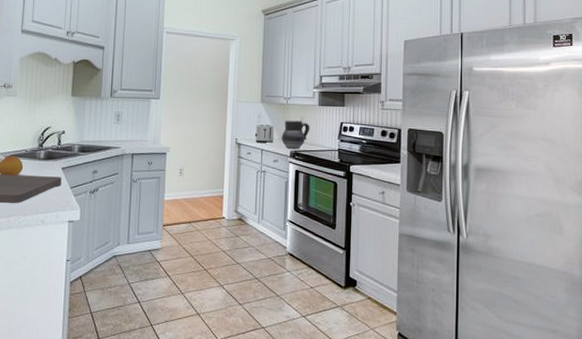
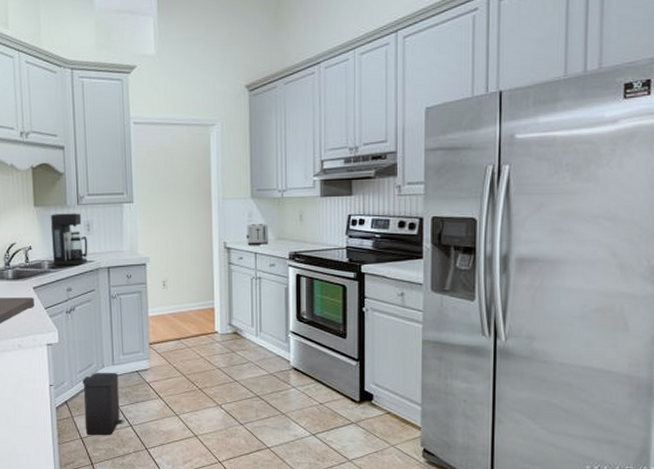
coffee maker: none [83,103,116,151] -> present [50,213,88,266]
pedal bin: none [95,249,134,310] -> present [82,372,125,435]
ceramic jug: present [281,120,310,149] -> none [277,216,312,249]

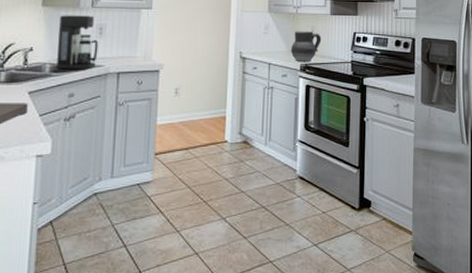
pedal bin: present [82,372,125,435] -> none [70,185,119,259]
toaster: present [246,224,269,245] -> none [261,36,283,56]
ceramic jug: none [277,216,312,249] -> present [290,31,322,61]

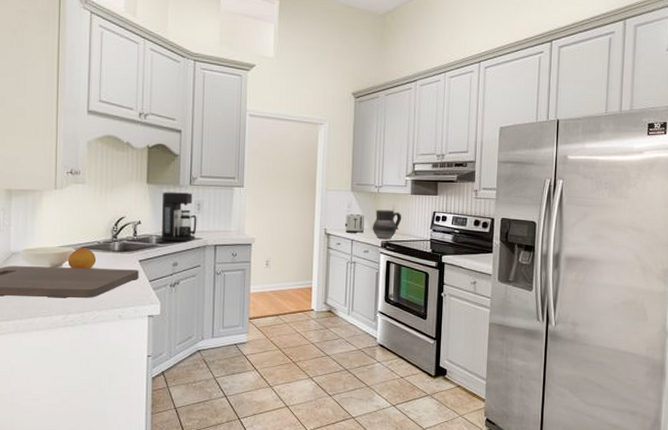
toaster: none [261,36,283,56] -> present [344,214,365,233]

